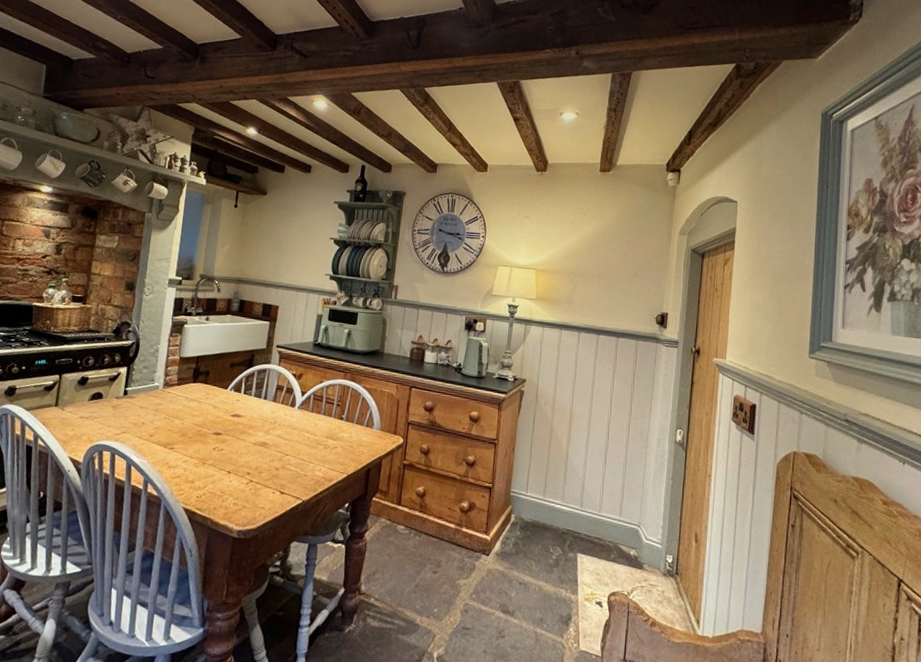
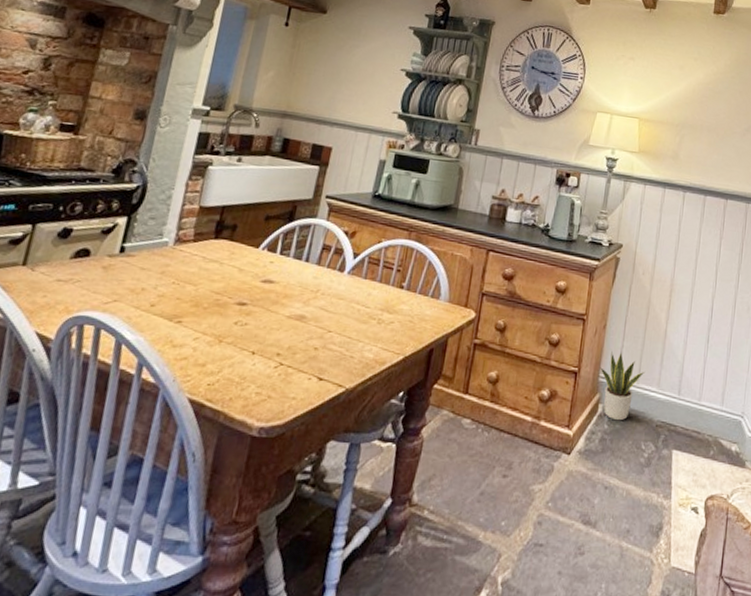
potted plant: none [510,470,550,529] -> present [599,351,644,421]

